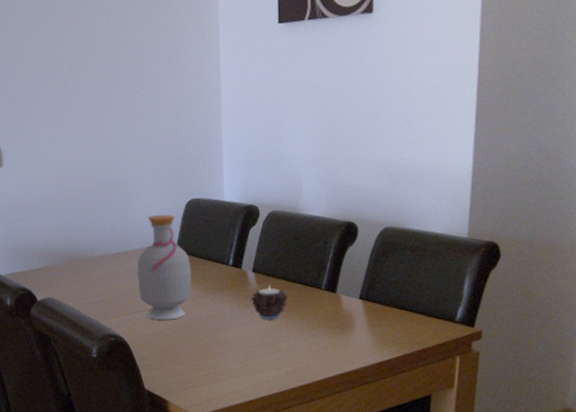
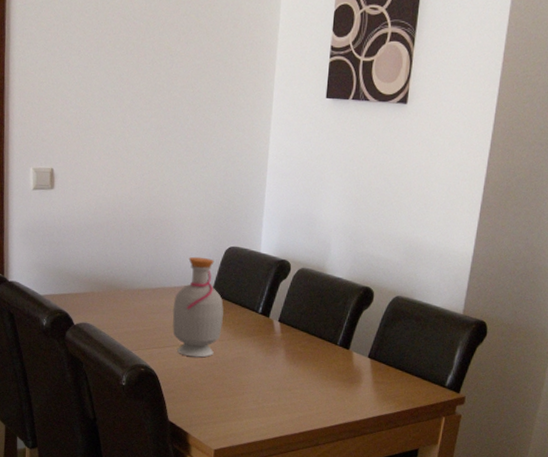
candle: present [251,286,288,319] -> none [274,337,307,367]

